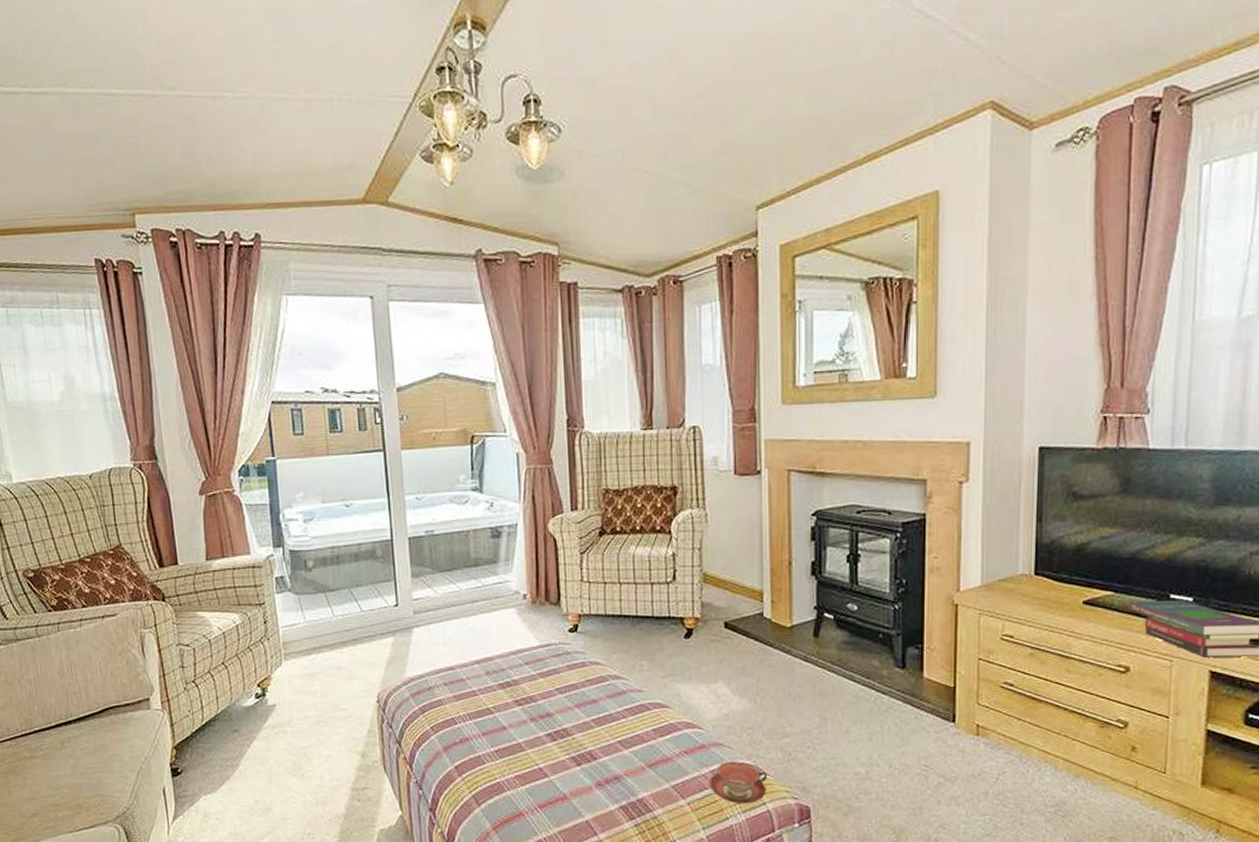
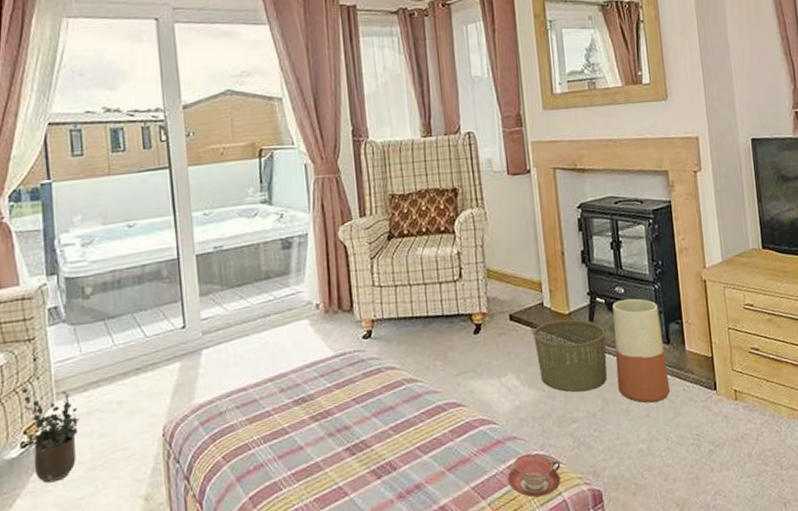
potted plant: none [255,646,305,731] -> present [21,387,81,484]
basket: none [747,632,833,708] -> present [531,319,608,393]
vase: none [839,617,899,727] -> present [612,298,670,403]

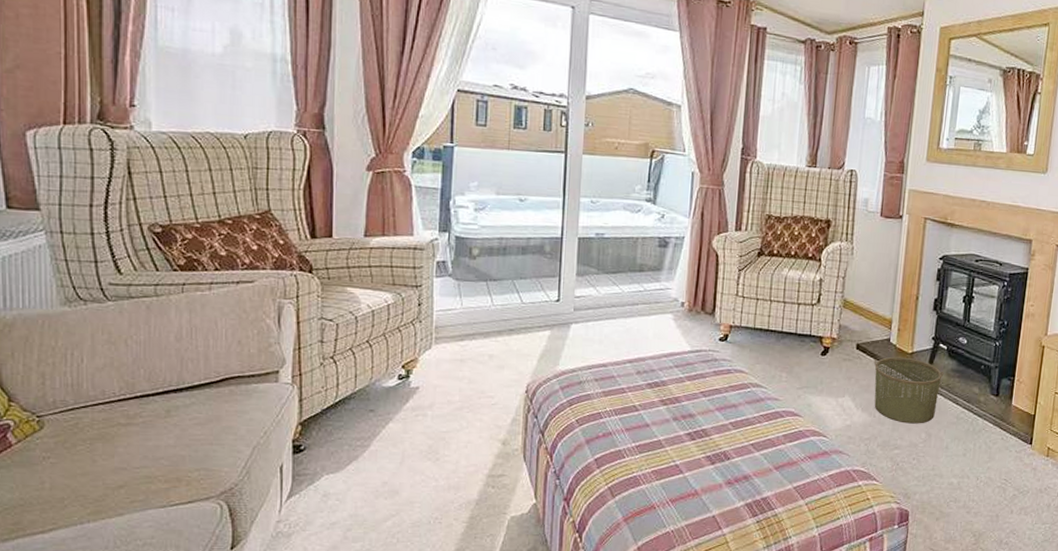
potted plant: present [21,387,81,484] -> none [404,327,454,414]
teacup: present [507,453,561,498] -> none [826,467,877,506]
vase: present [612,298,670,403] -> none [942,349,995,445]

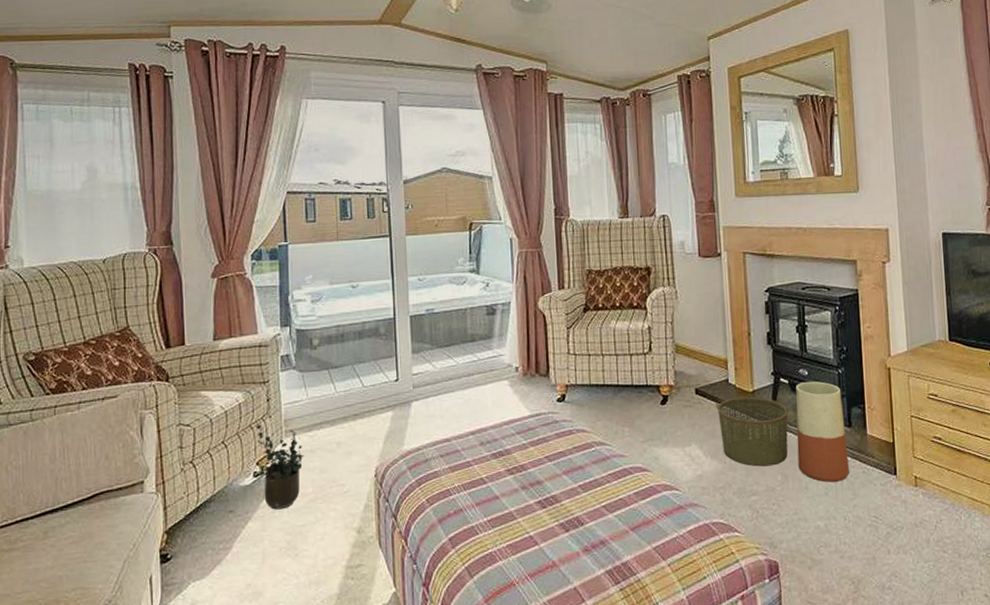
potted plant: none [404,327,454,414] -> present [256,424,305,510]
vase: none [942,349,995,445] -> present [796,381,849,482]

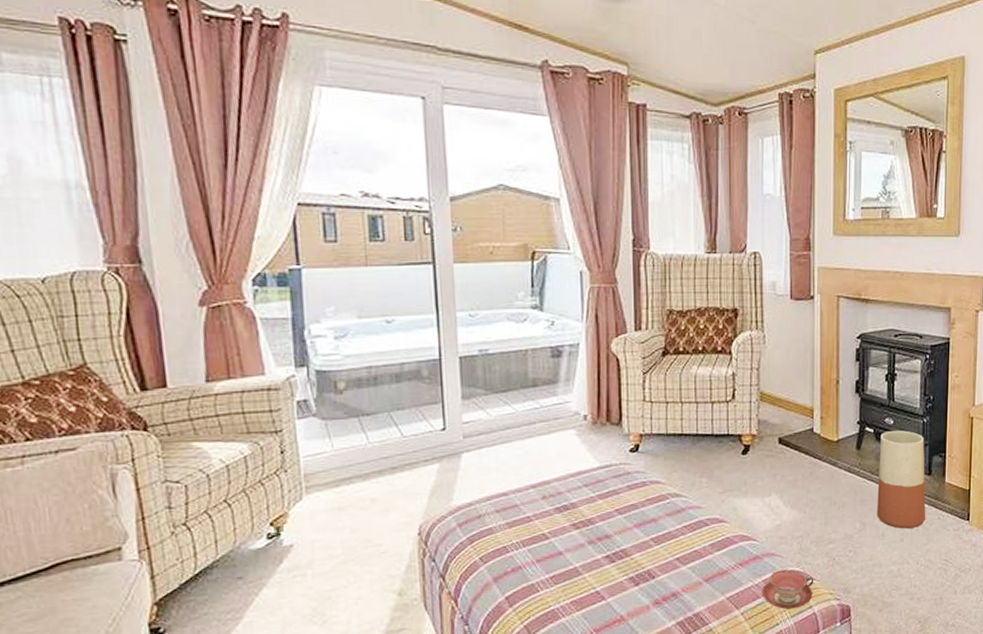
potted plant: present [256,424,305,510] -> none [268,479,332,575]
teacup: none [687,520,739,563] -> present [761,569,814,610]
basket: present [715,396,790,467] -> none [798,446,873,516]

